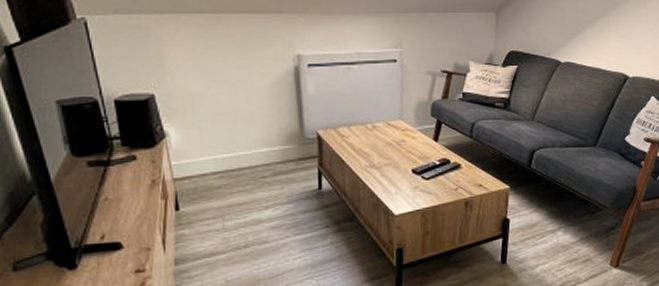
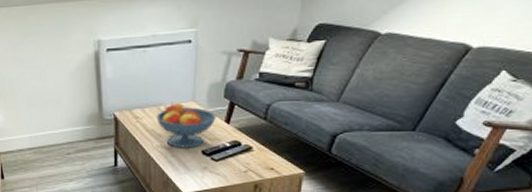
fruit bowl: none [363,120,425,168] -> present [156,102,216,148]

